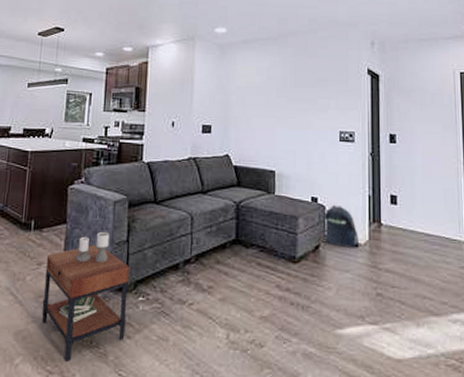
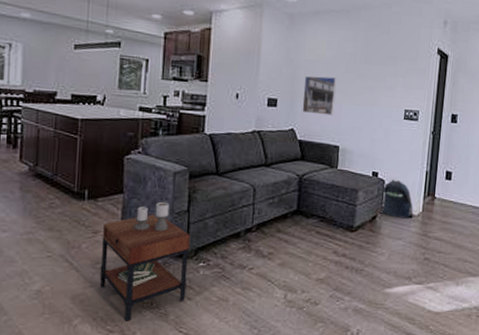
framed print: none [236,101,269,140] -> present [302,76,337,116]

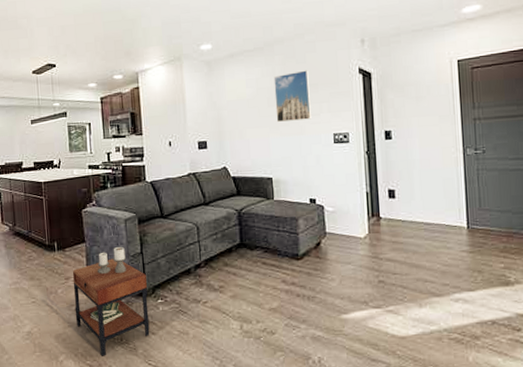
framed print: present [302,76,337,116] -> none [229,113,263,150]
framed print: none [352,41,390,92] -> present [273,70,311,122]
backpack: present [381,179,414,219] -> none [322,203,360,242]

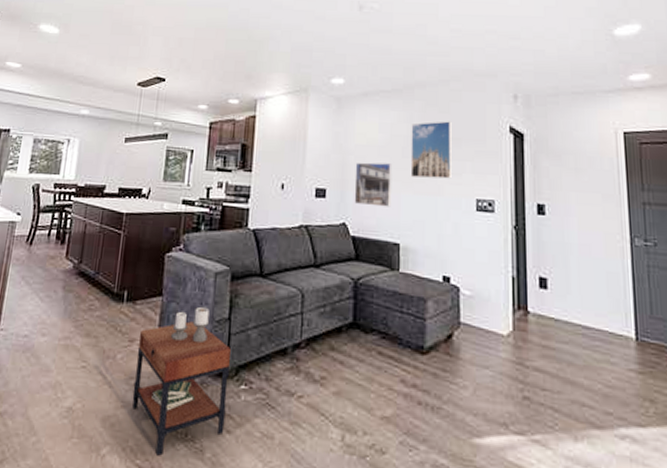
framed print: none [229,113,263,150] -> present [354,162,392,207]

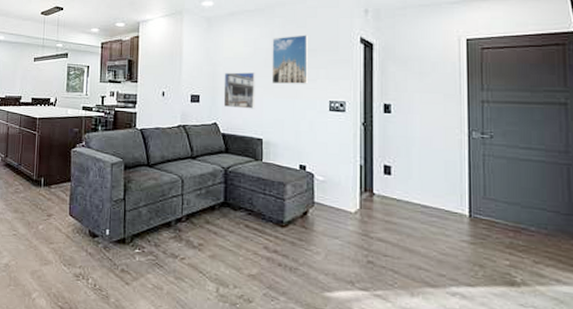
side table: present [132,306,231,456] -> none [52,189,126,300]

